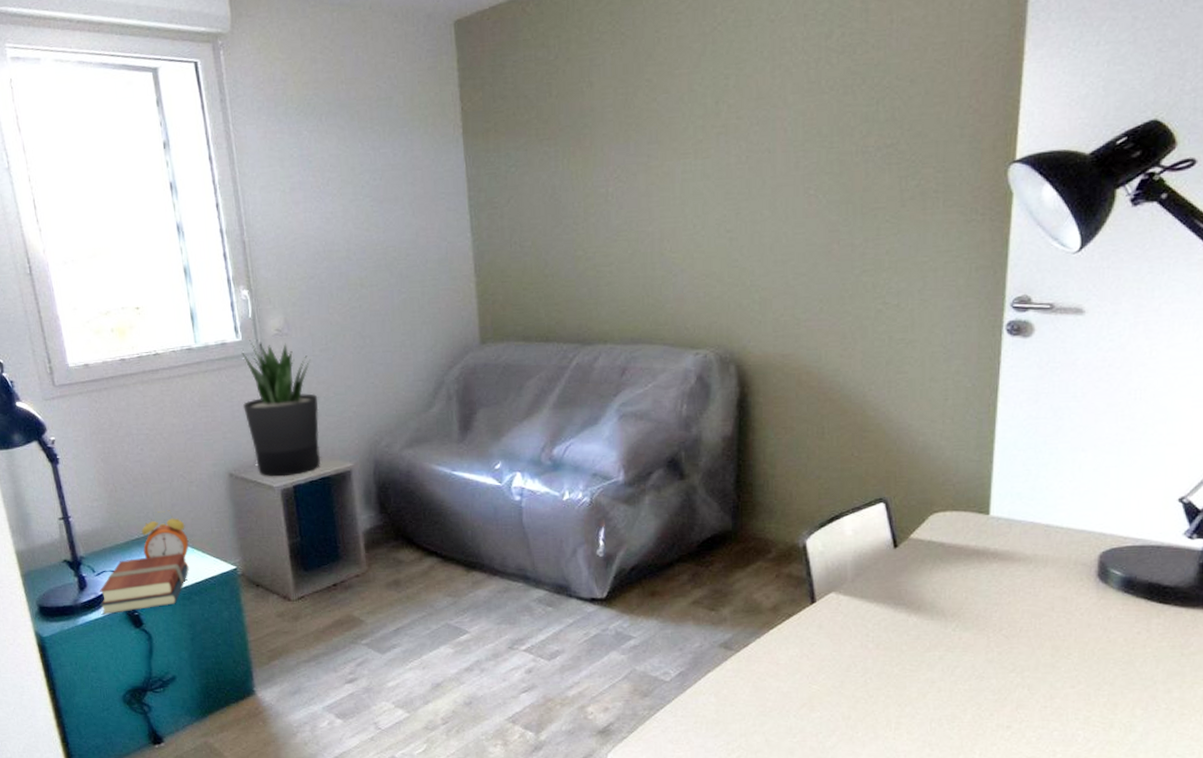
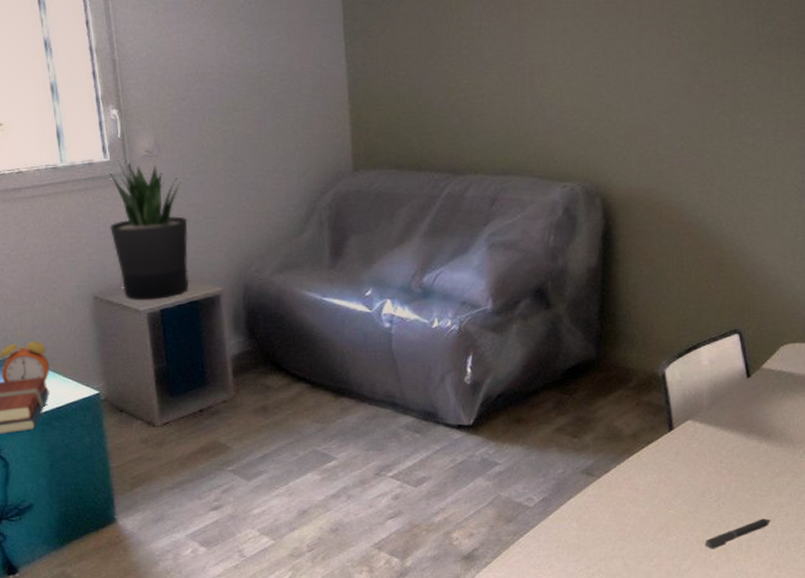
pen: none [851,694,923,727] -> present [705,518,772,550]

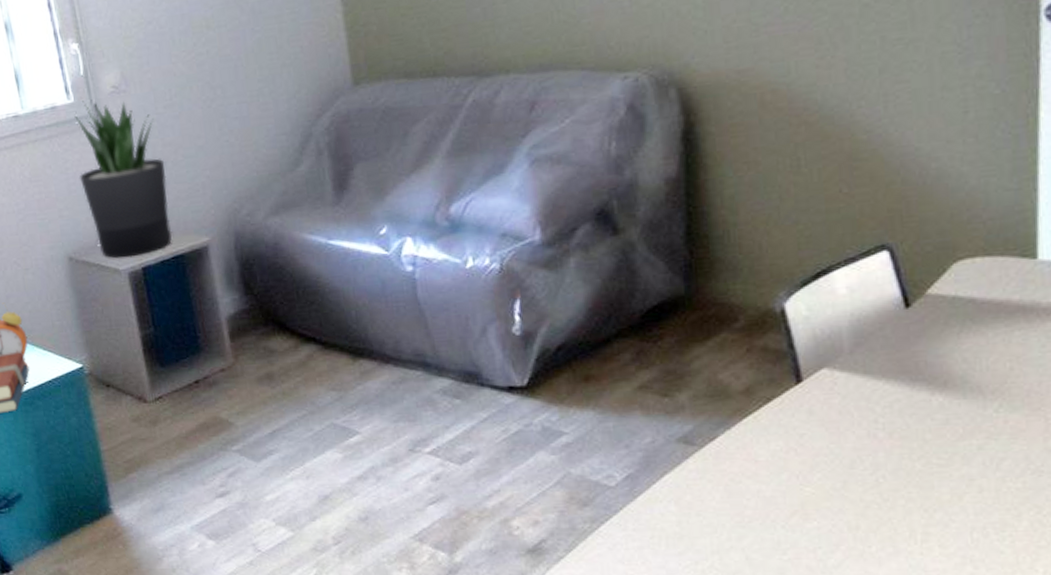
pen: present [705,518,772,550] -> none [860,496,958,540]

